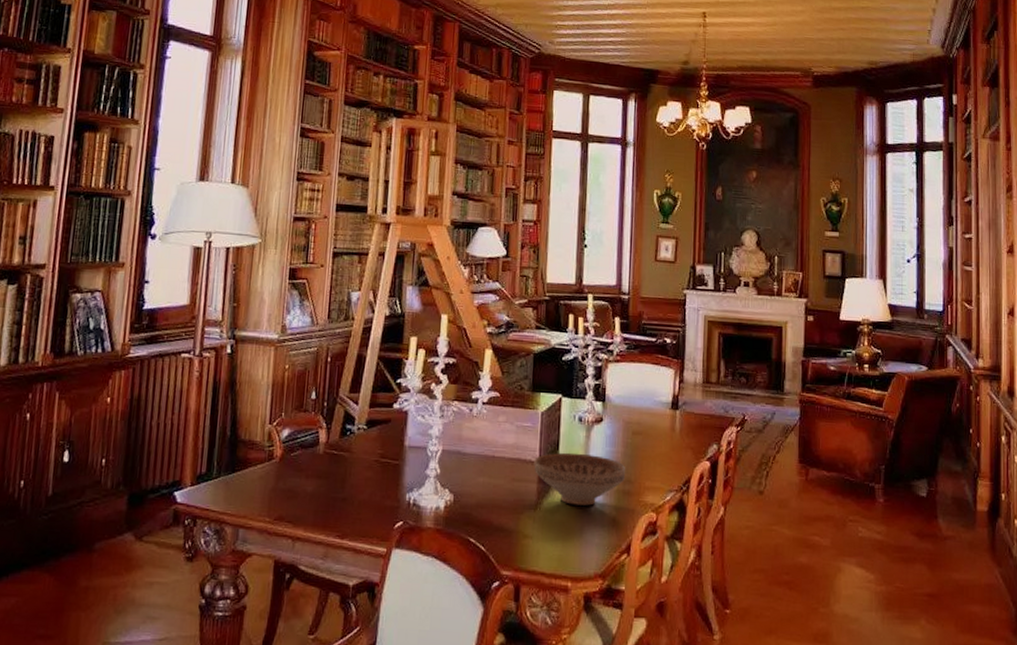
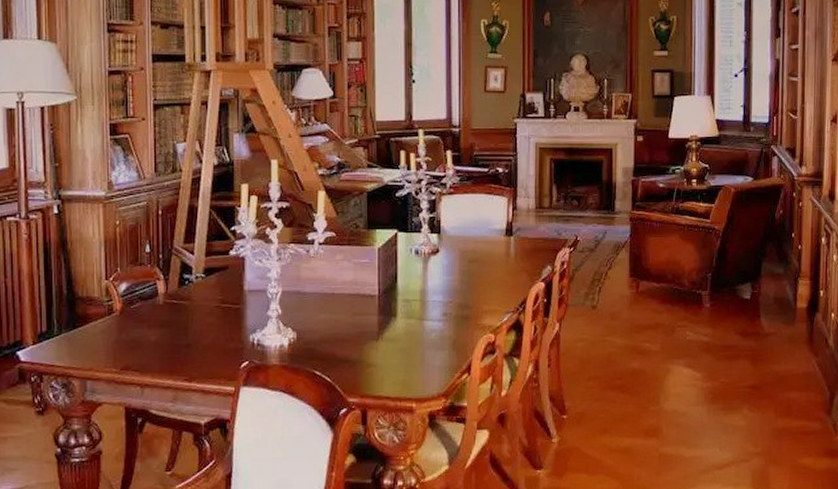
decorative bowl: present [534,452,626,506] -> none [373,284,464,333]

